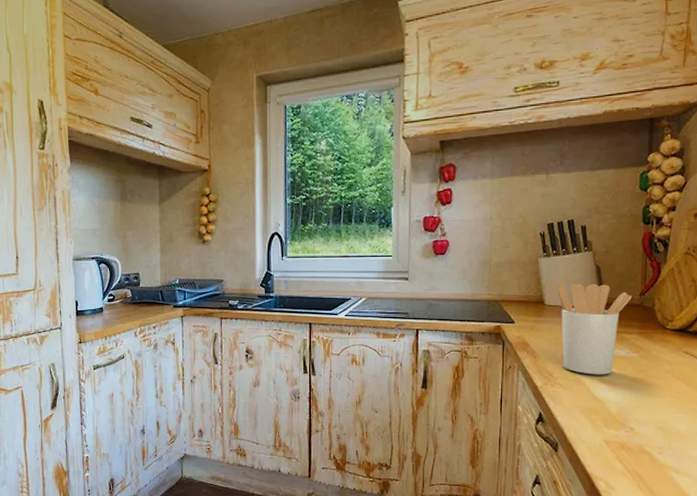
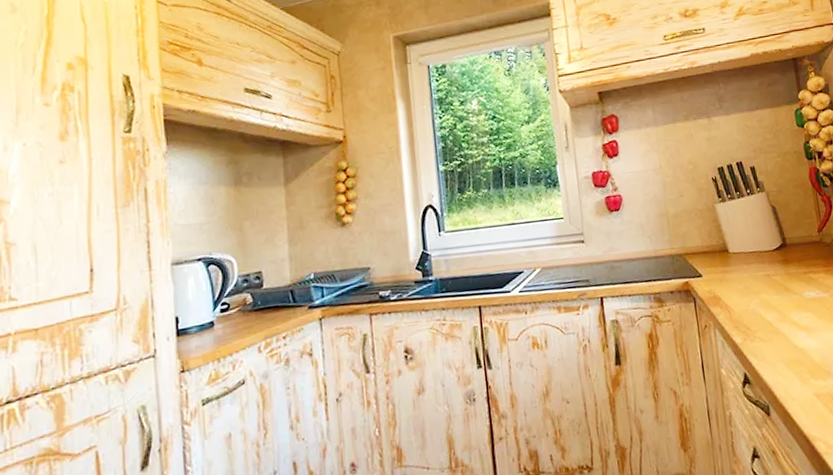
utensil holder: present [557,281,632,375] -> none [737,224,811,323]

